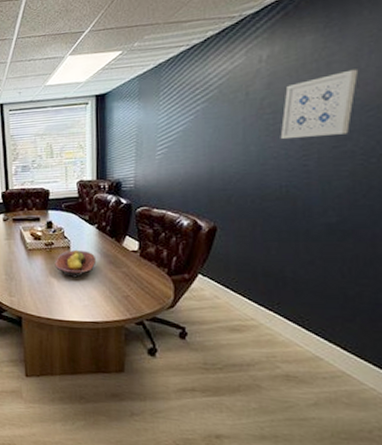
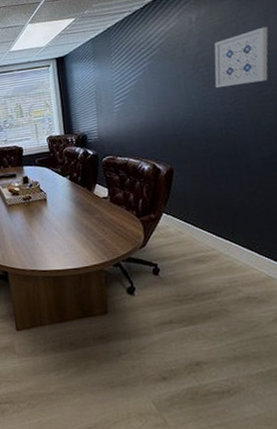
fruit bowl: present [54,249,97,278] -> none [33,201,72,229]

